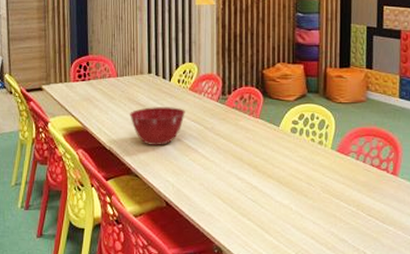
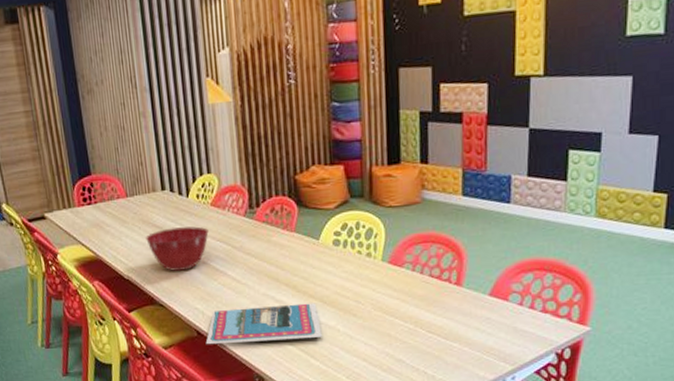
postcard: none [173,182,276,216] -> present [205,303,322,345]

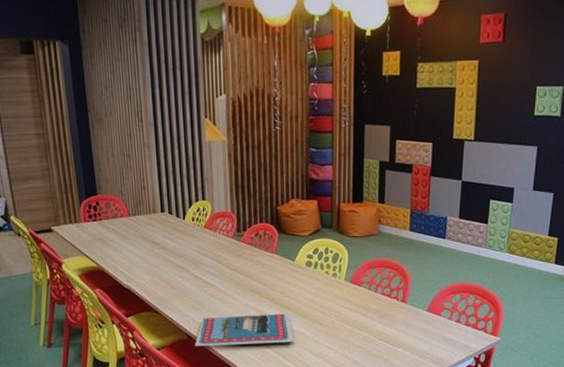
mixing bowl: present [146,226,209,272] -> none [145,245,201,284]

